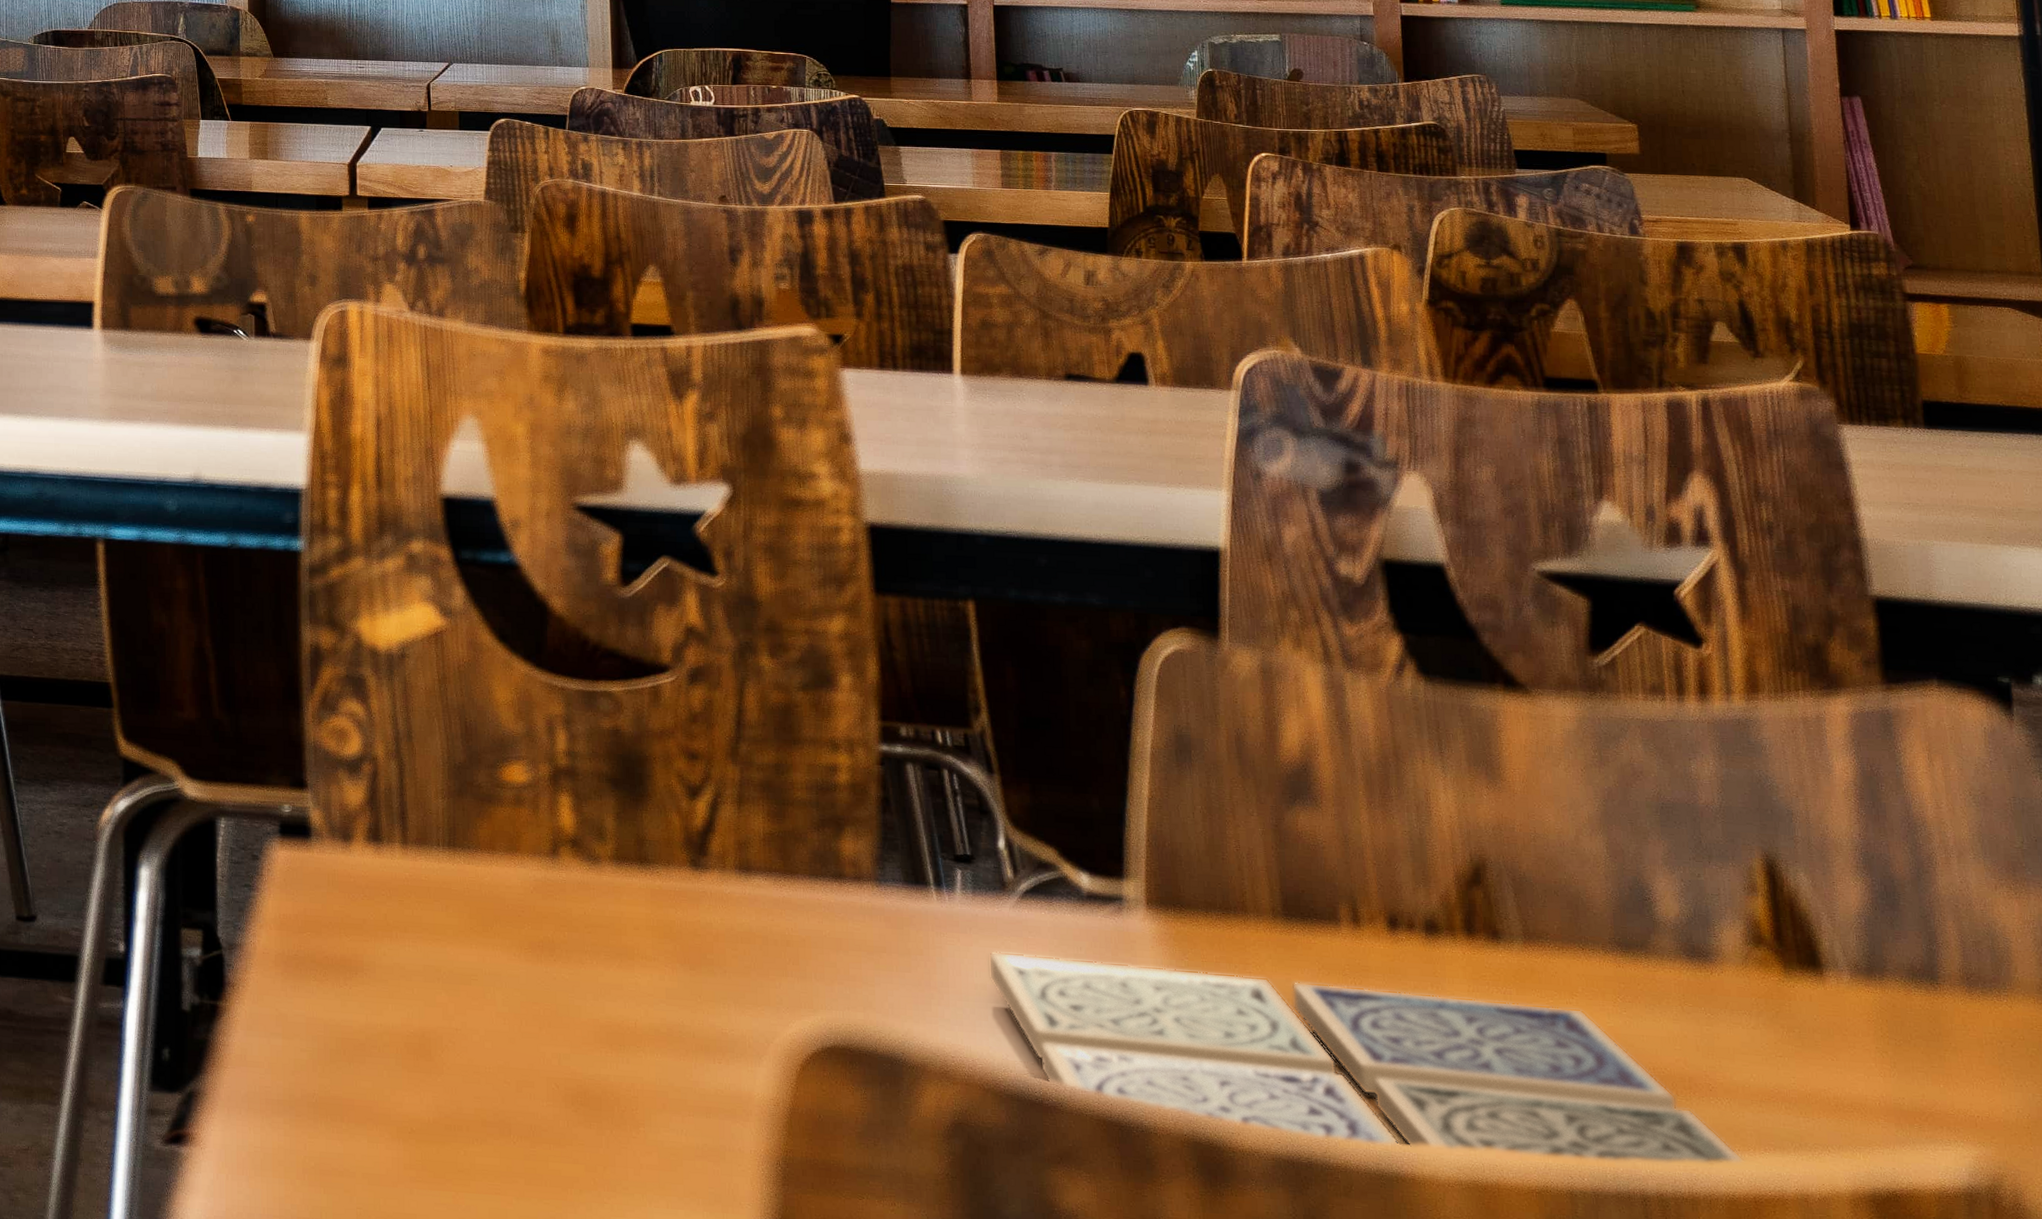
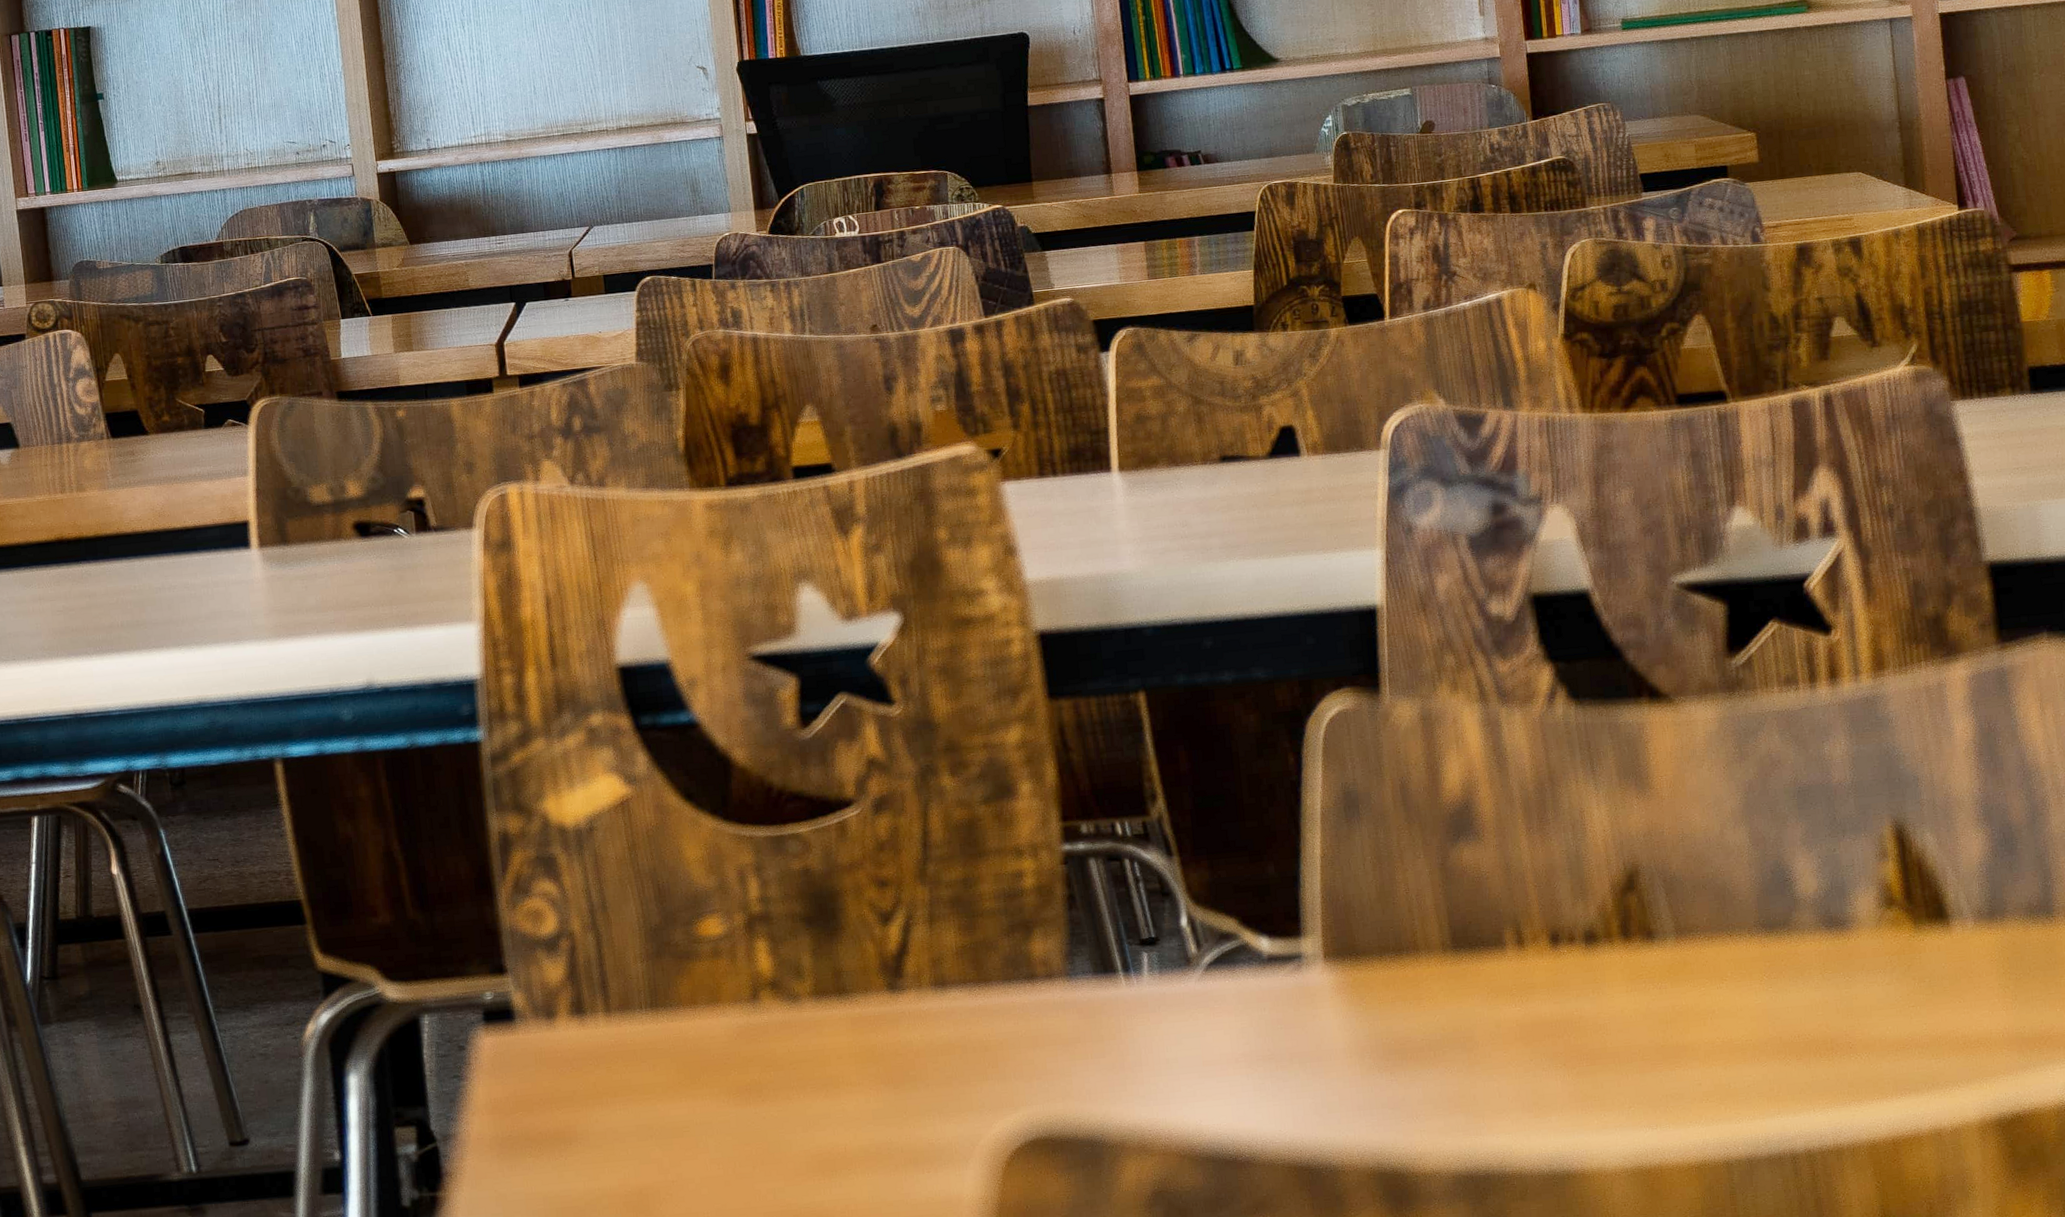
drink coaster: present [988,951,1745,1164] -> none [1177,991,1884,1151]

